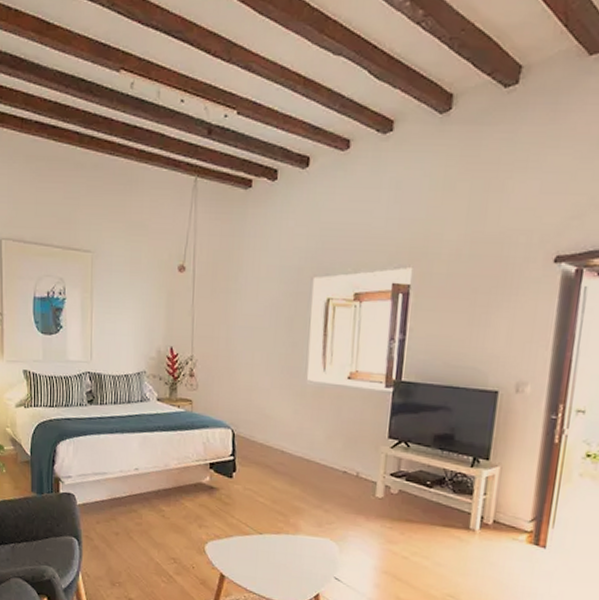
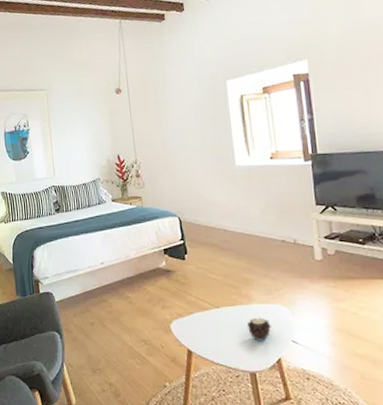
candle: none [289,549,315,575] -> present [246,317,271,341]

